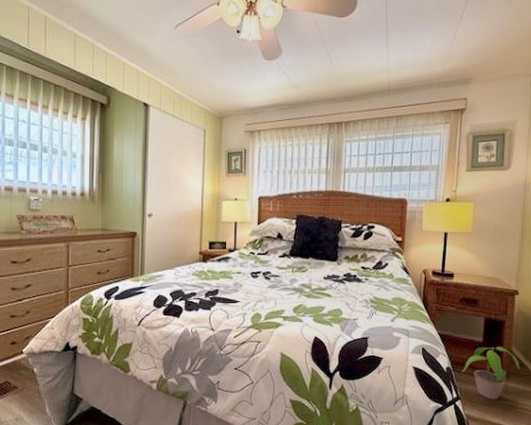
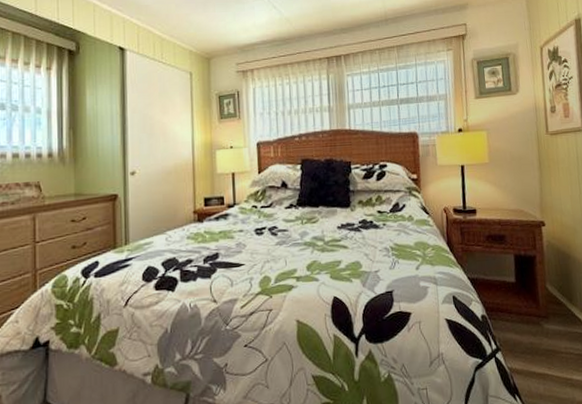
potted plant: present [462,347,520,400] -> none [498,285,558,347]

